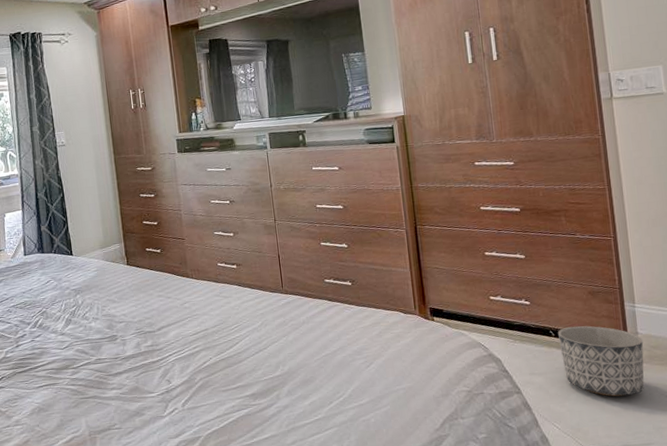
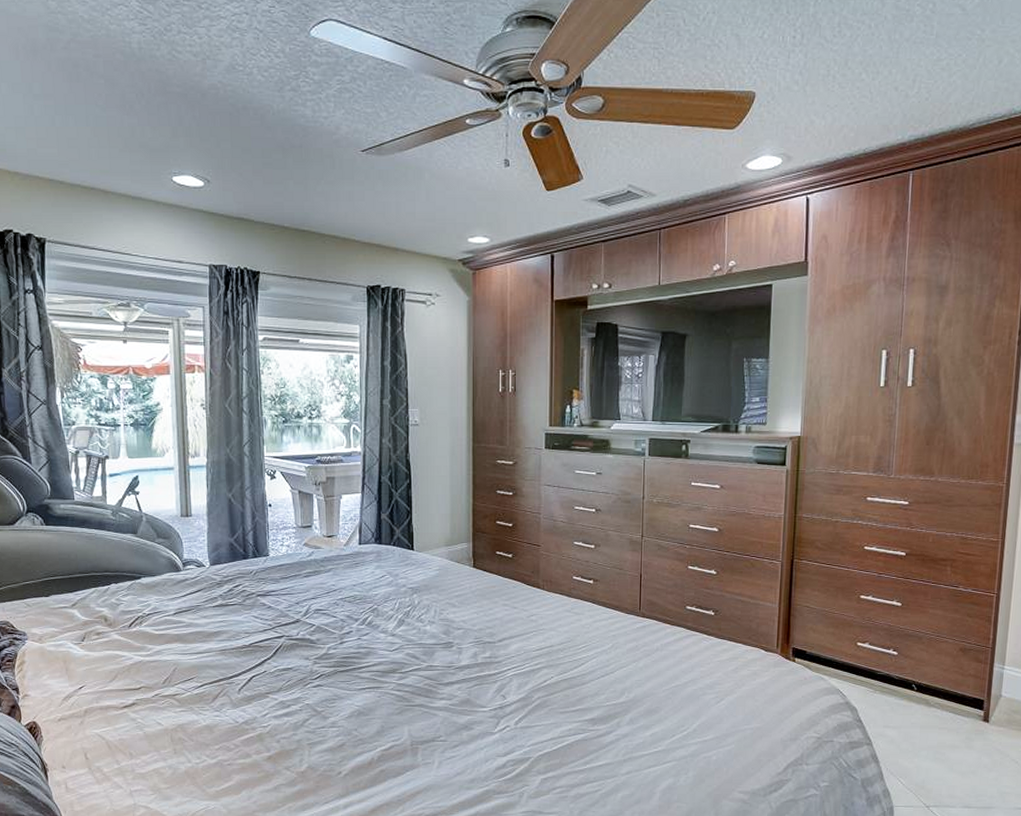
planter: present [557,325,645,397] -> none [920,682,1005,758]

